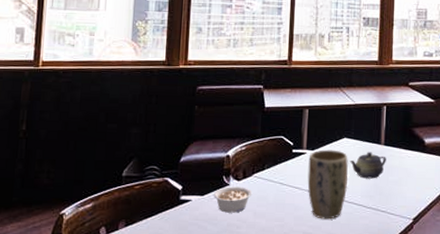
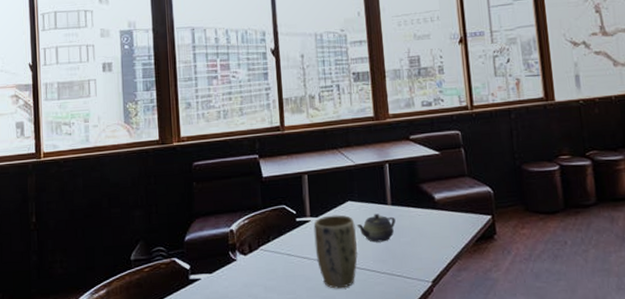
legume: present [213,186,253,213] -> none [221,261,261,289]

